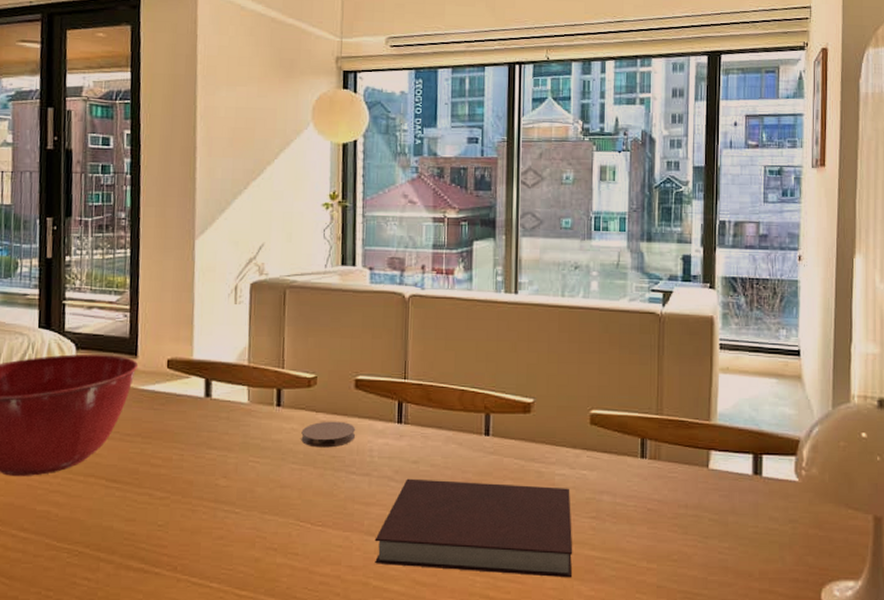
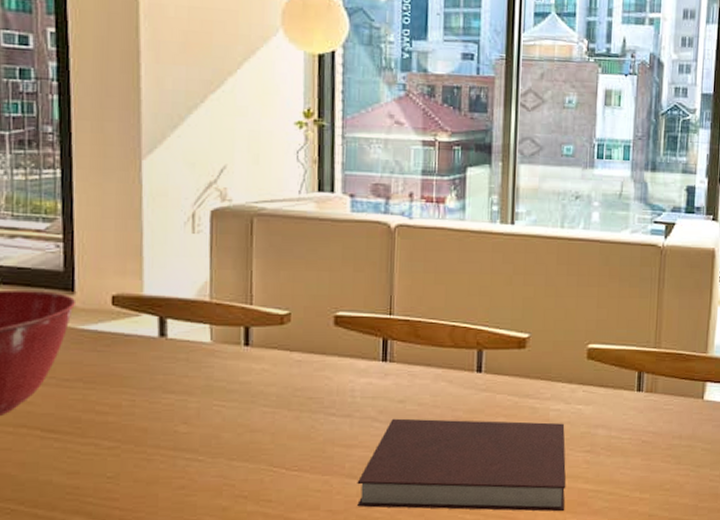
coaster: present [301,421,356,448] -> none [273,360,336,389]

